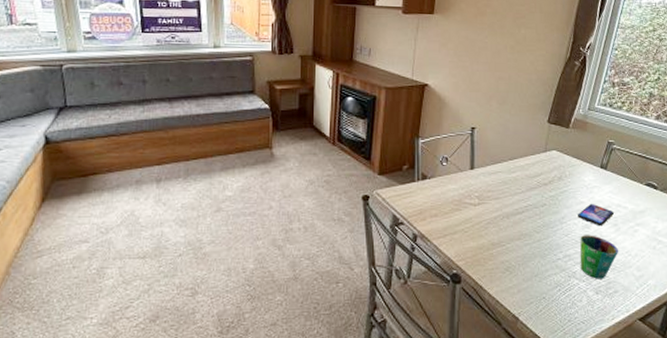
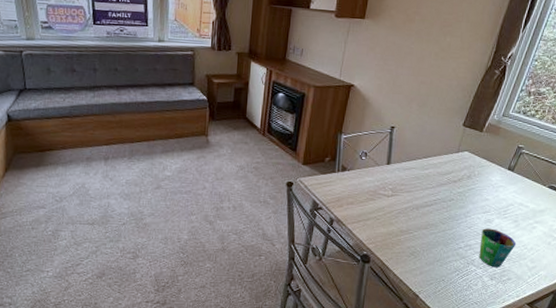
smartphone: present [578,204,614,227] -> none [482,201,516,222]

